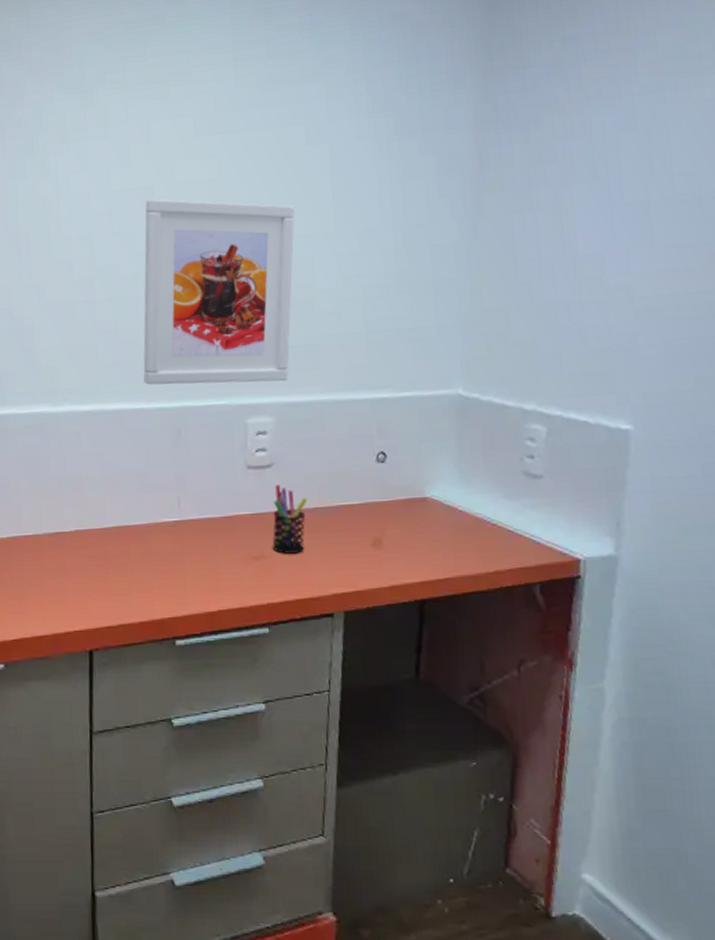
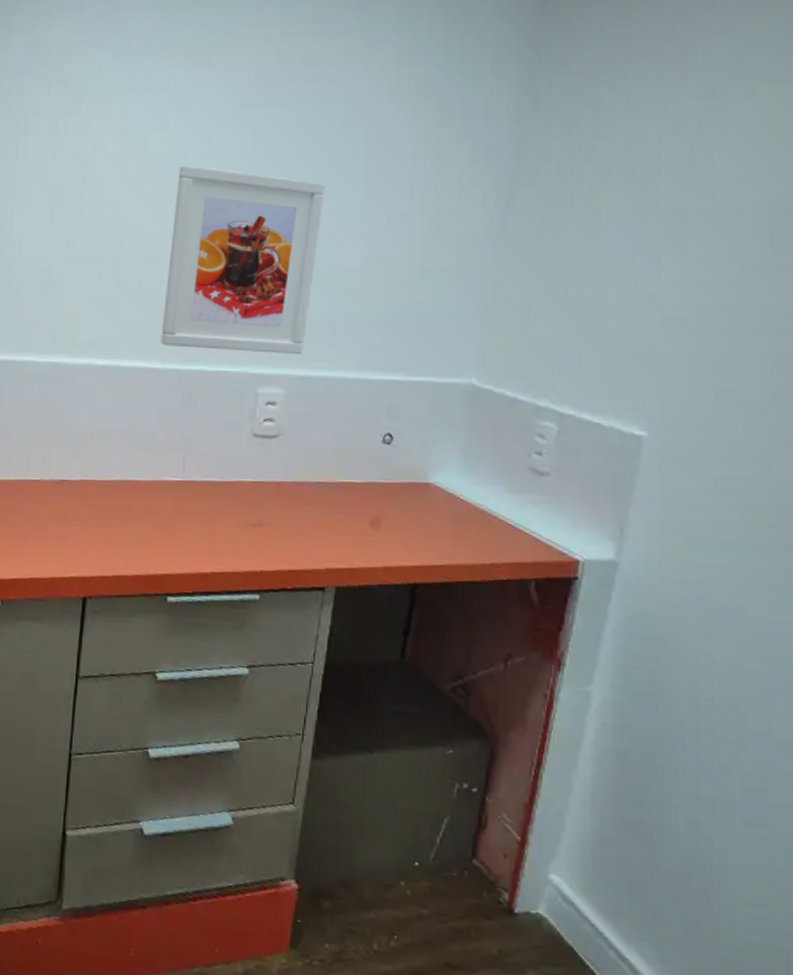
pen holder: present [272,485,308,554] -> none [270,456,311,525]

